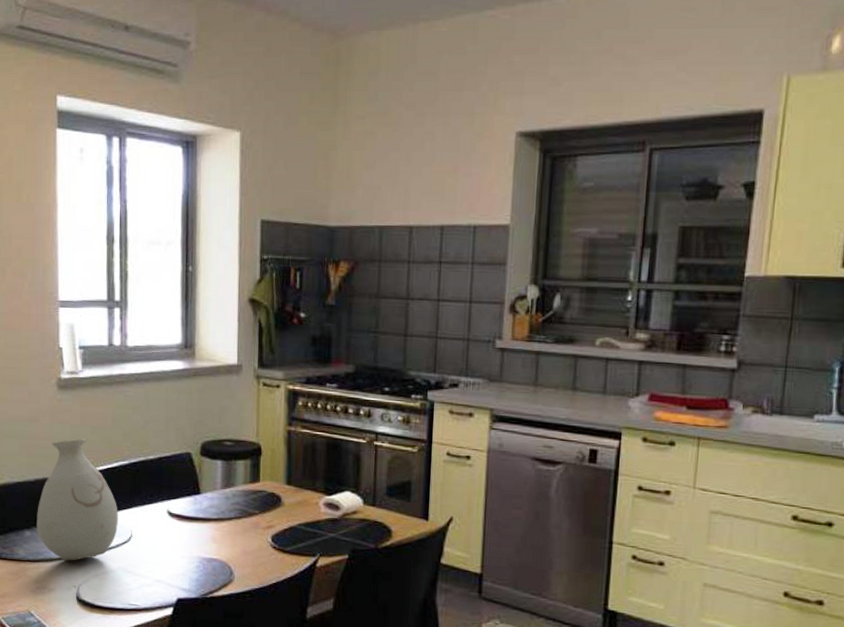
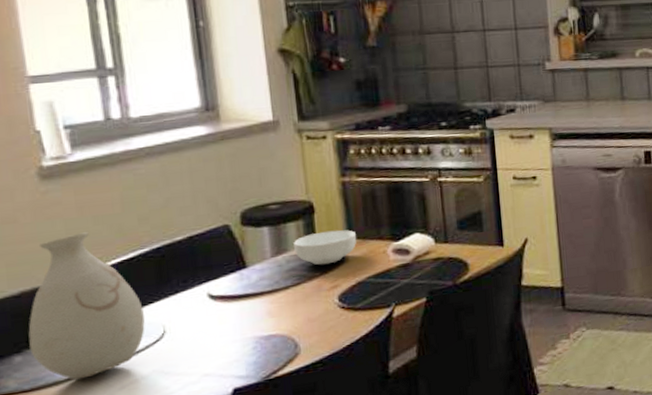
cereal bowl: none [240,473,295,505] -> present [294,230,357,266]

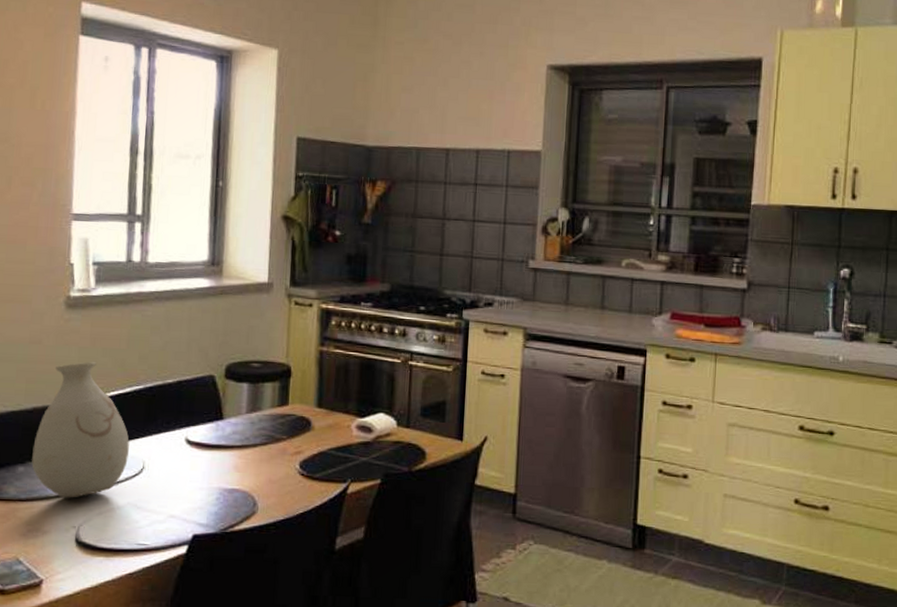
cereal bowl: present [294,230,357,266] -> none [267,396,326,430]

